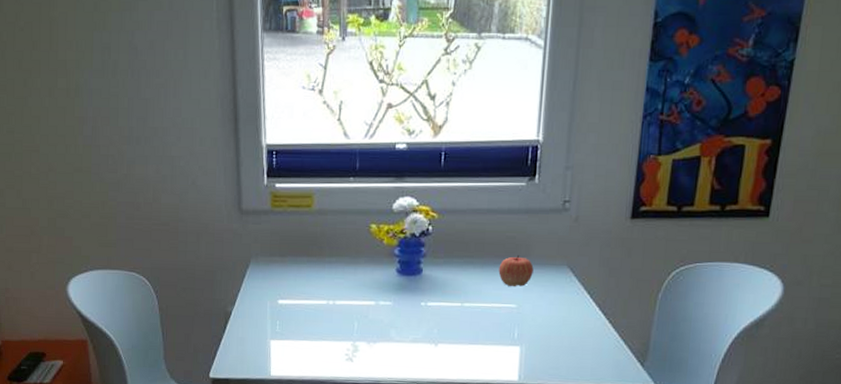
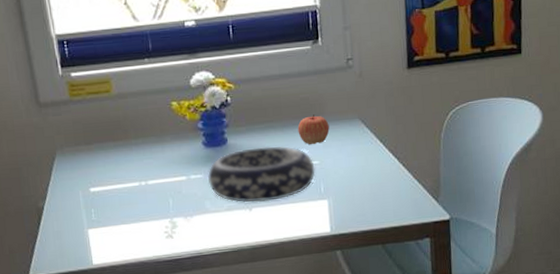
decorative bowl: none [397,282,512,339] -> present [208,146,316,203]

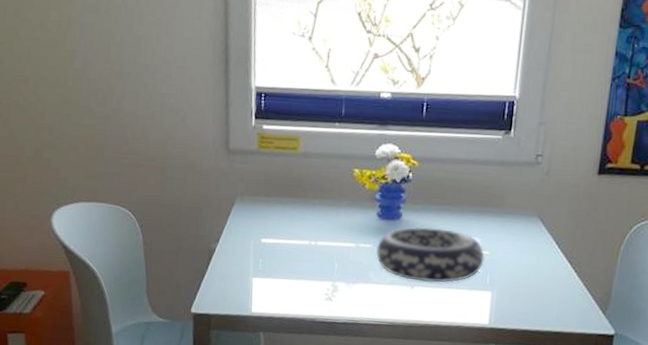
apple: present [297,114,330,145] -> none [473,204,507,235]

